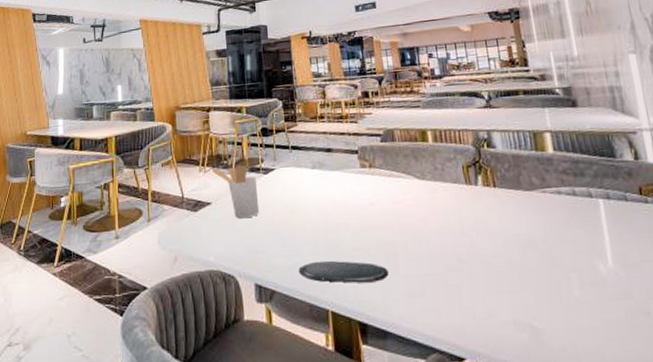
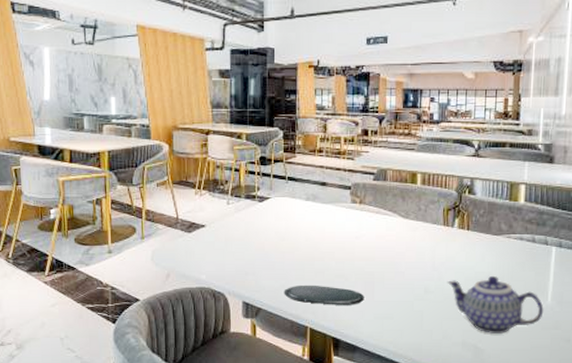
utensil holder: present [213,165,260,218] -> none [209,191,252,241]
teapot: none [481,237,607,310] -> present [447,275,544,335]

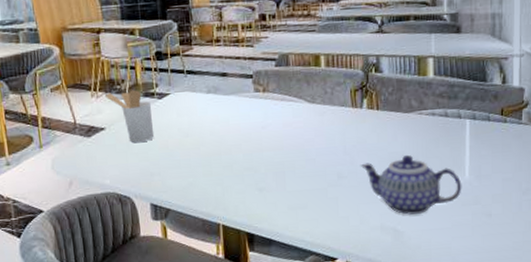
utensil holder: none [209,191,252,241] -> present [106,89,155,142]
oval tray: present [284,284,364,305] -> none [192,180,276,200]

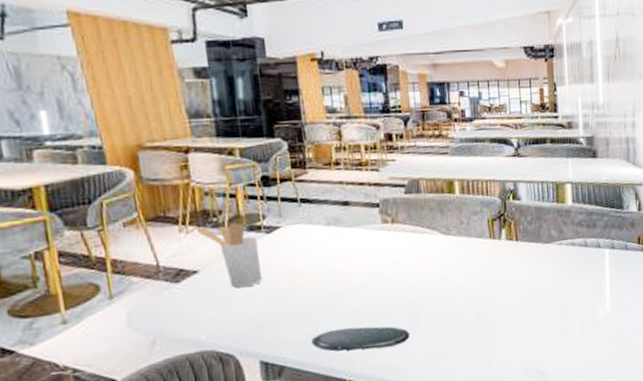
oval tray: none [192,180,276,200] -> present [311,326,410,351]
teapot: present [360,154,462,216] -> none [500,288,604,355]

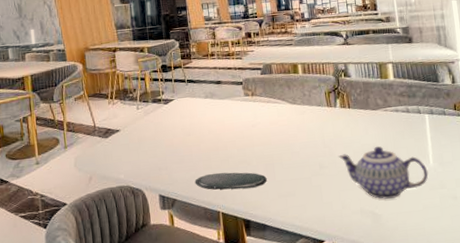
utensil holder: present [198,222,263,287] -> none [120,97,162,142]
teapot: none [500,288,604,355] -> present [338,146,429,200]

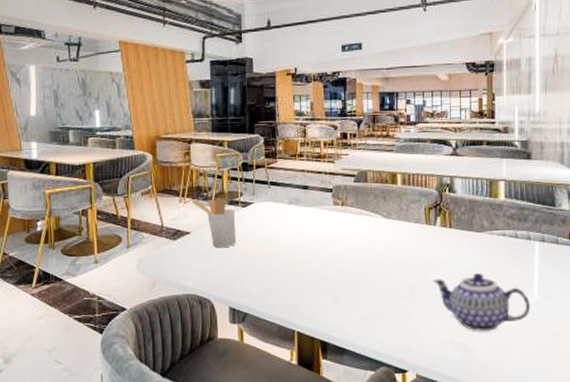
utensil holder: none [120,97,162,142] -> present [193,197,237,247]
oval tray: present [194,172,267,190] -> none [270,288,350,308]

